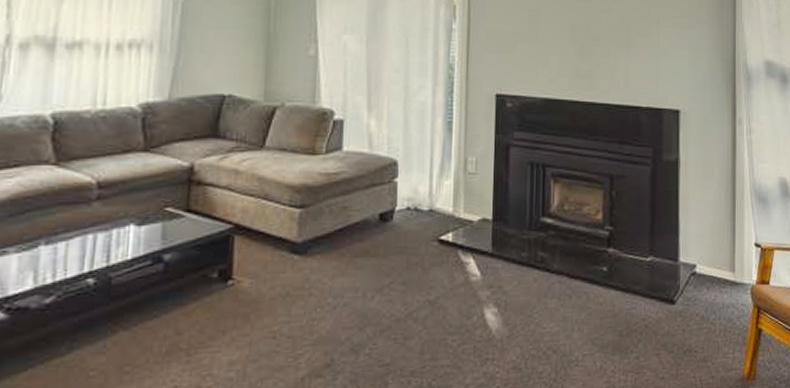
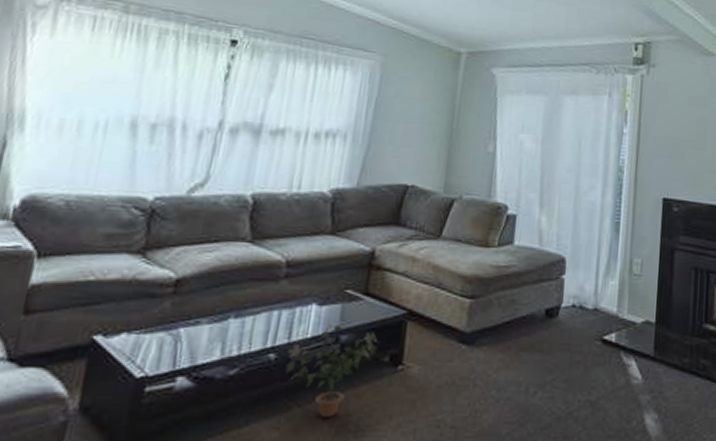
potted plant: none [103,244,204,340] -> present [284,324,378,419]

